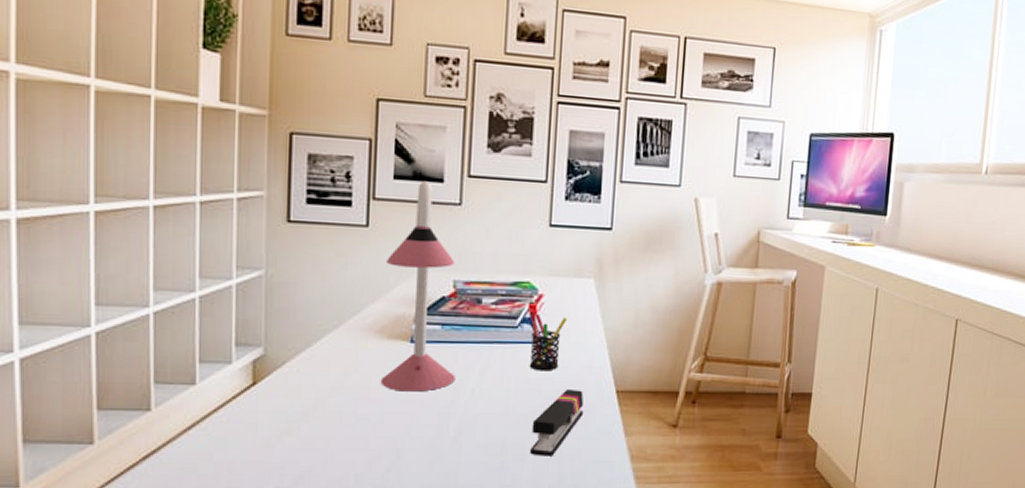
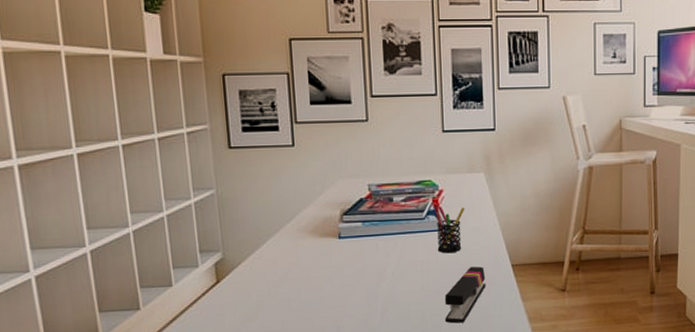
desk lamp: present [380,181,456,392] -> none [312,104,378,279]

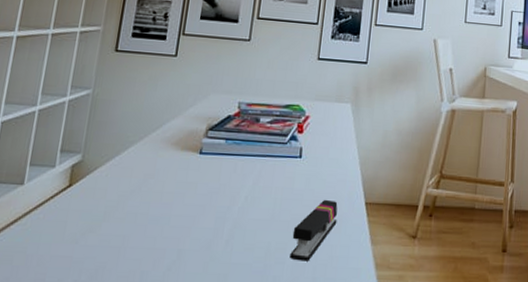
pen holder: present [431,203,466,254] -> none [294,129,328,183]

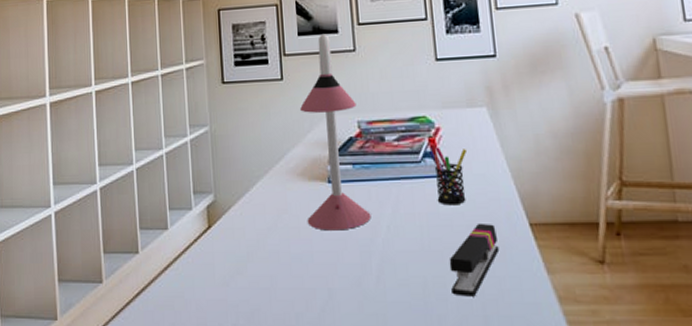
desk lamp: none [171,21,241,198] -> present [300,34,371,231]
pen holder: none [294,129,328,183] -> present [428,144,468,206]

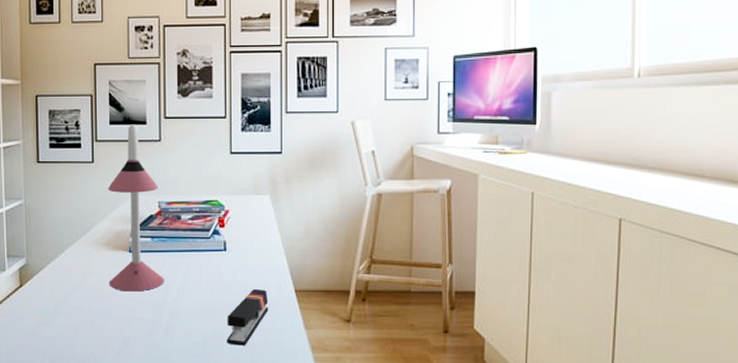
pen holder: present [428,144,468,206] -> none [217,223,250,274]

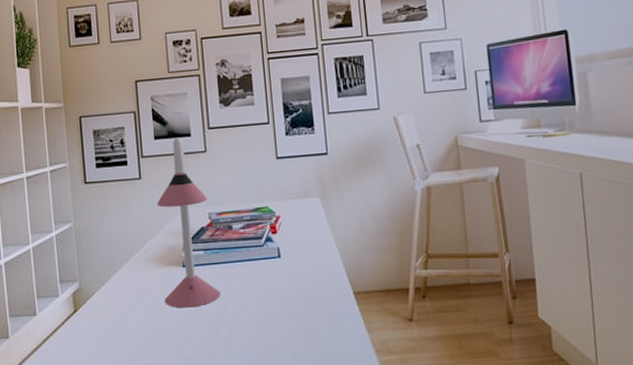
stapler: present [227,288,269,346] -> none [287,294,329,355]

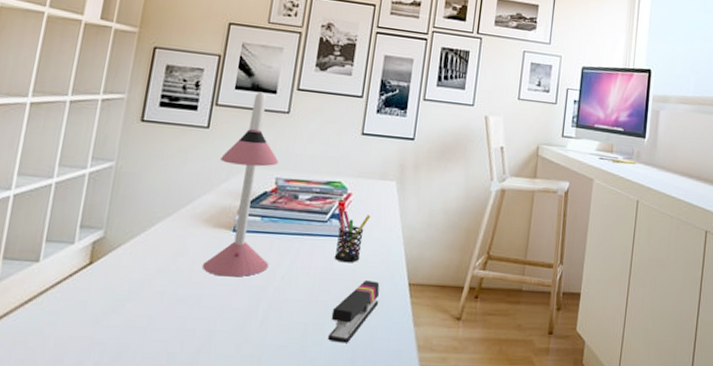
pen holder: none [270,230,303,281] -> present [334,207,371,263]
stapler: none [287,294,329,355] -> present [328,279,380,343]

